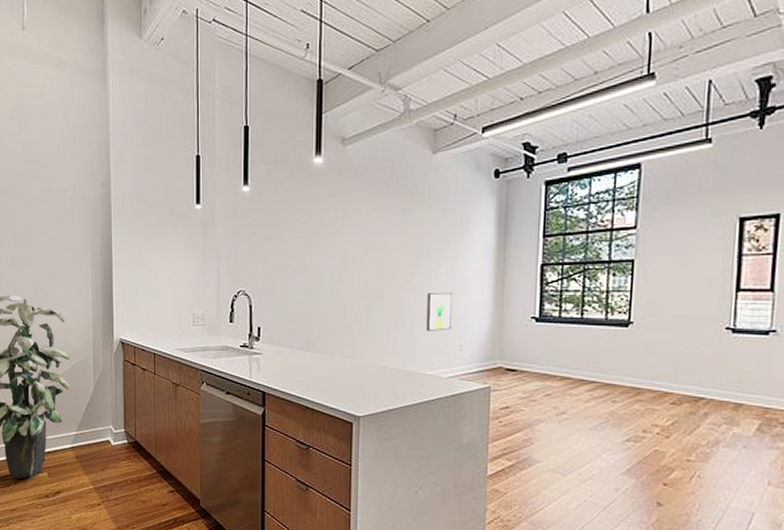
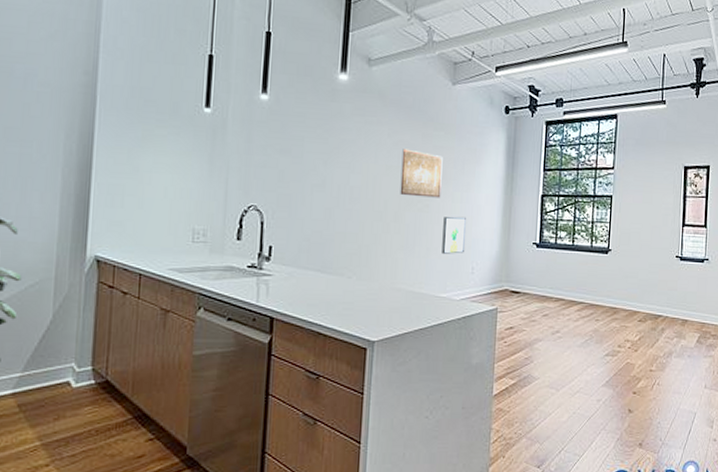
wall art: none [380,226,425,274] -> present [400,148,443,198]

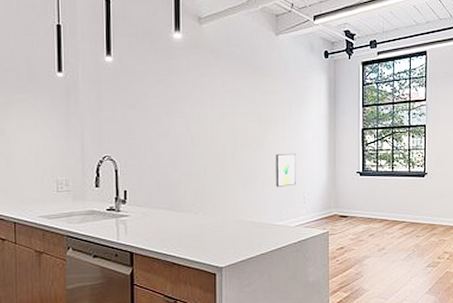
wall art: present [400,148,443,198] -> none [235,96,272,138]

